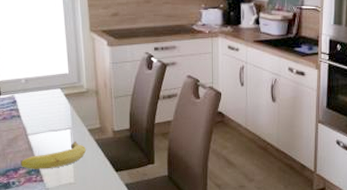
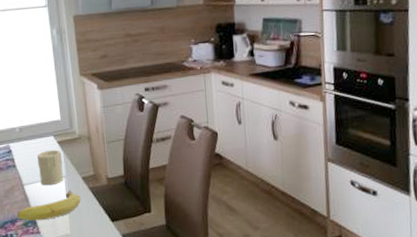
candle: none [43,102,70,136] -> present [37,149,64,186]

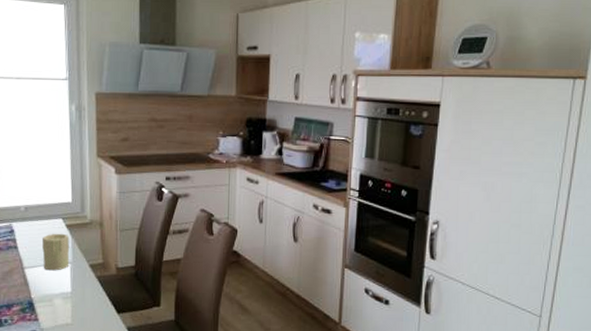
fruit: present [17,190,81,221] -> none [15,277,86,307]

